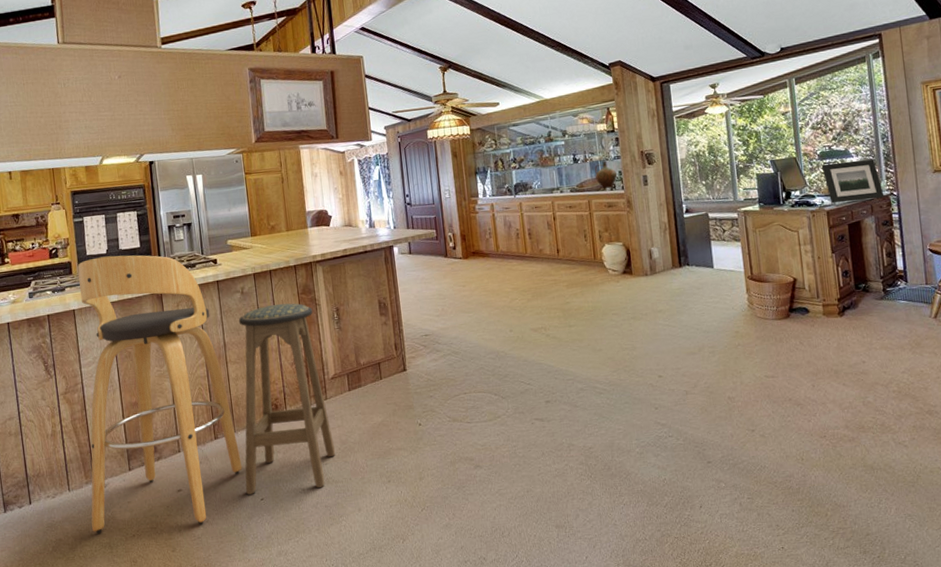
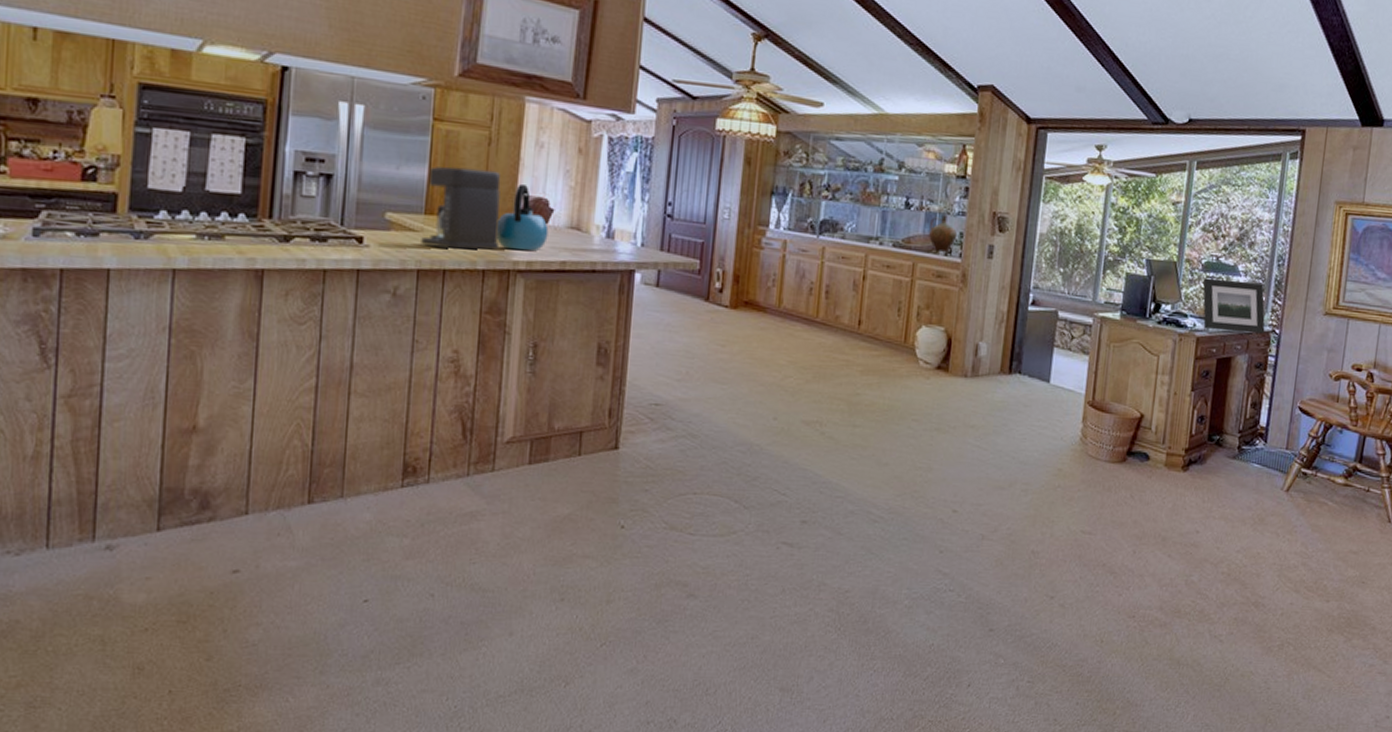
bar stool: present [77,255,243,534] -> none [75,195,344,626]
stool: present [238,303,336,495] -> none [343,320,499,597]
coffee maker: none [248,198,302,257] -> present [421,166,501,251]
kettle: none [297,204,332,249] -> present [497,184,549,252]

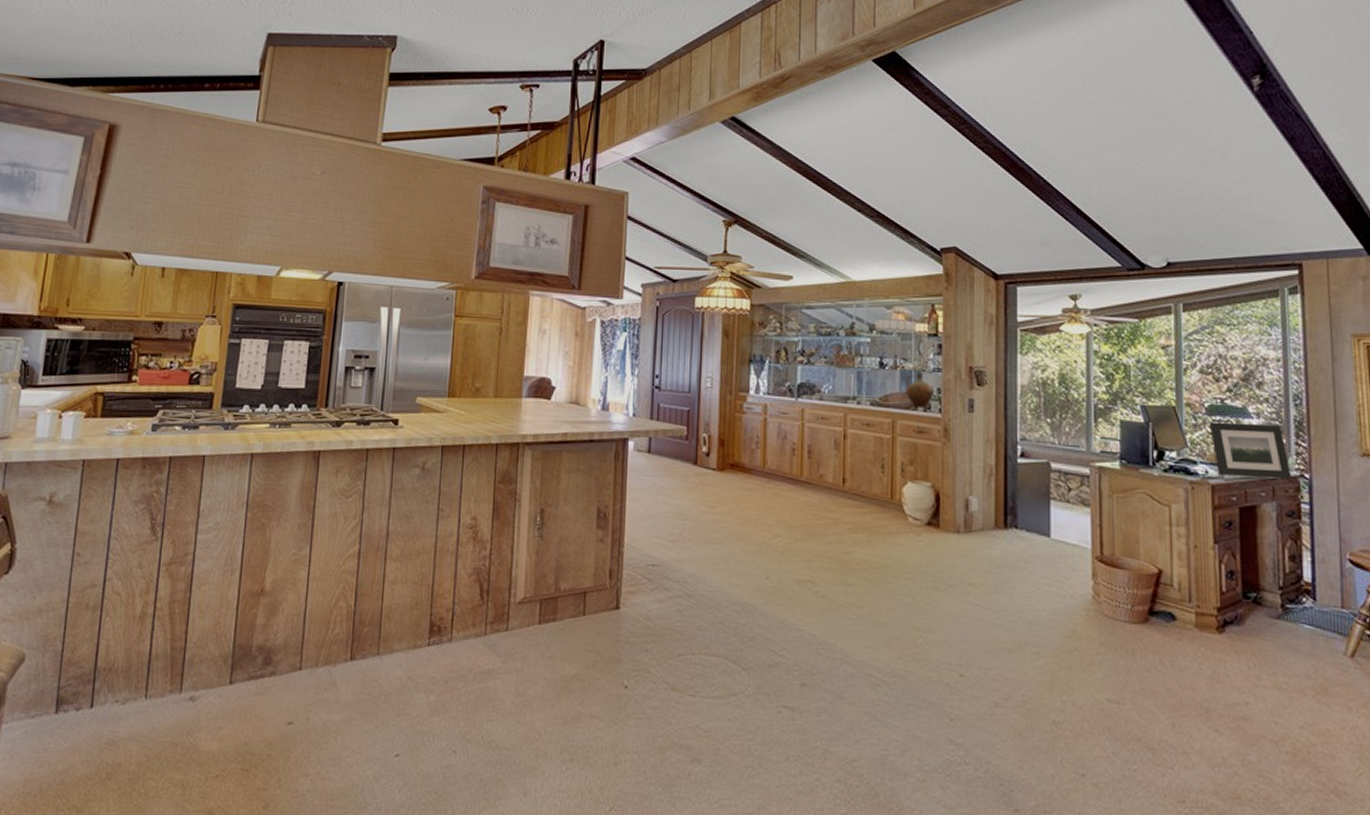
coffee maker: present [421,166,501,251] -> none [445,355,511,427]
kettle: present [497,184,549,252] -> none [508,367,552,426]

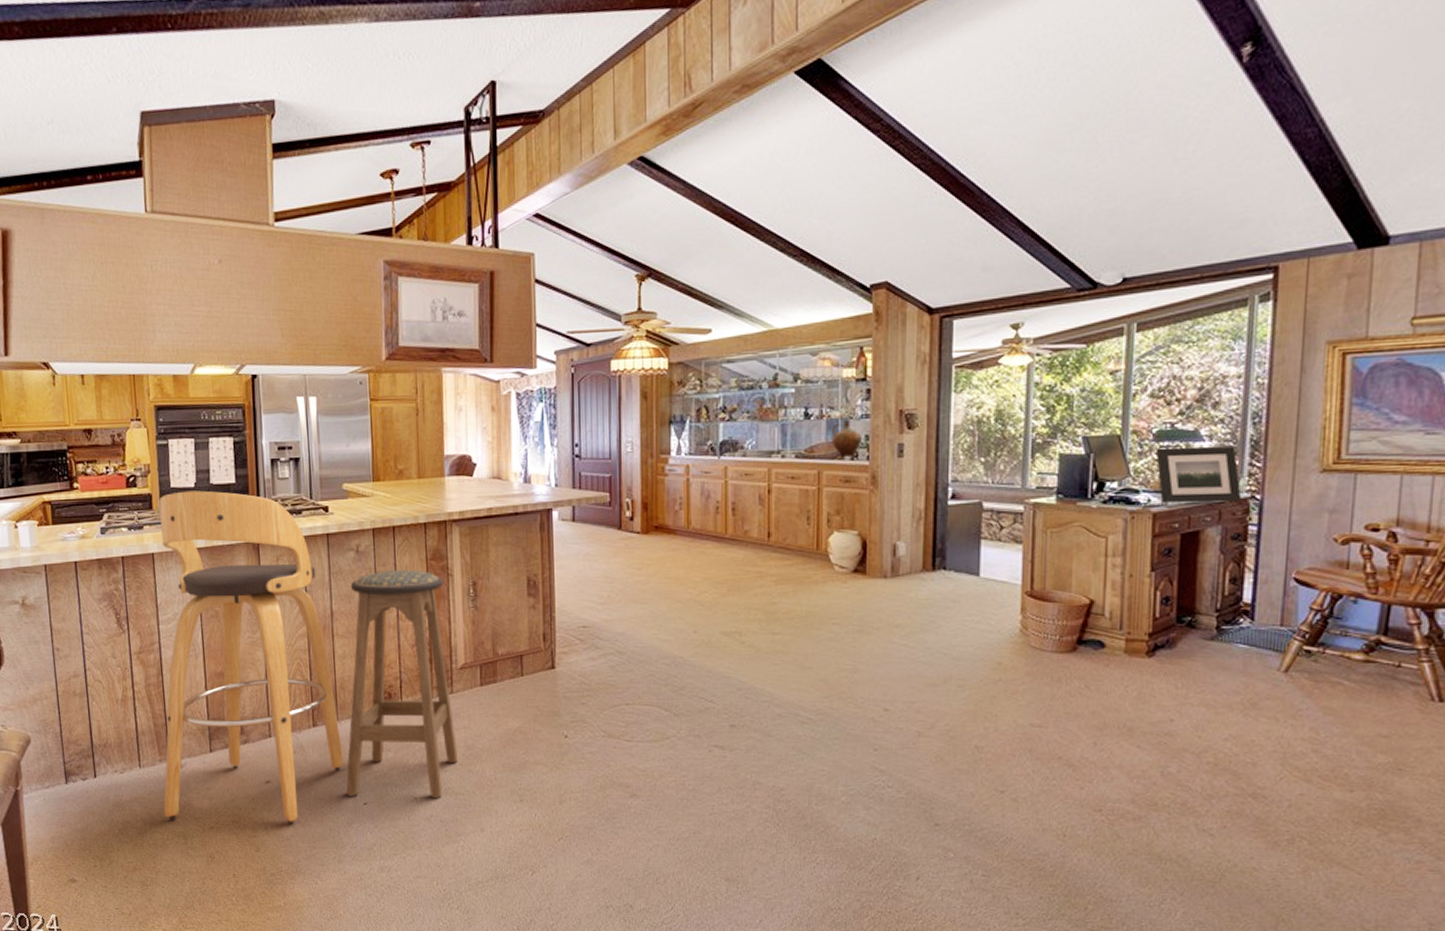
bar stool: none [163,392,380,777] -> present [159,490,344,824]
stool: none [378,490,510,754] -> present [346,569,459,799]

